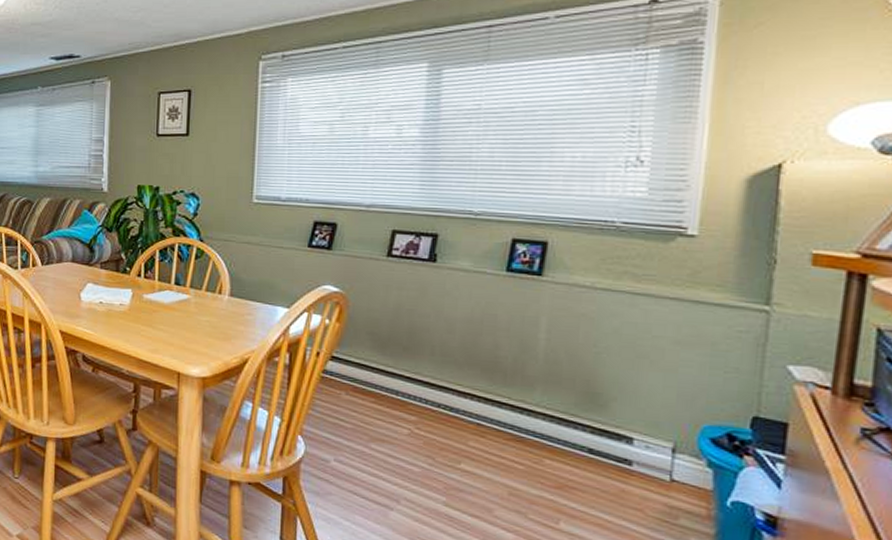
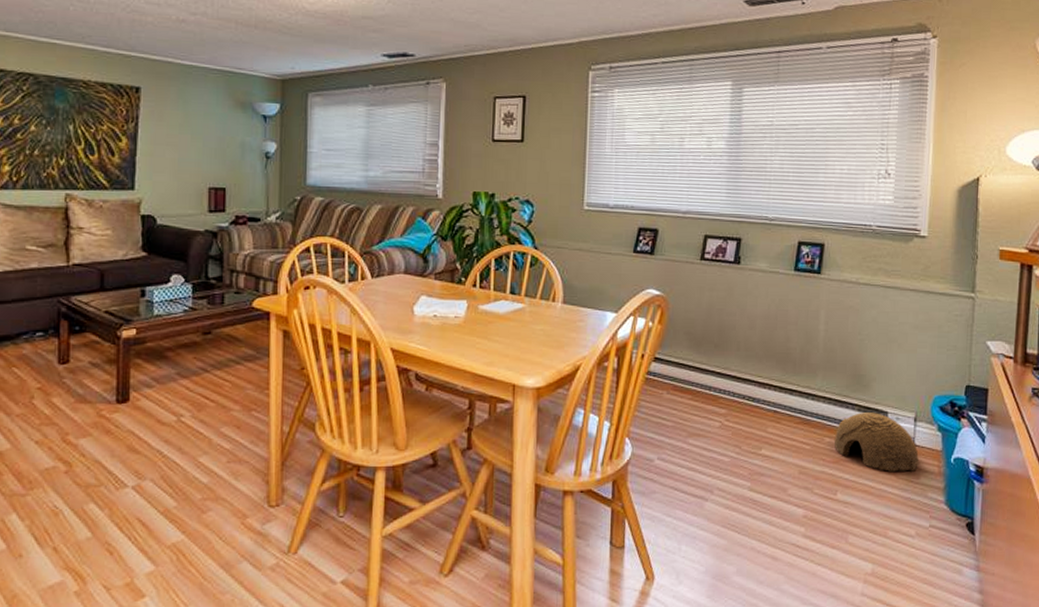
woven basket: none [557,435,678,510] -> present [834,412,919,473]

